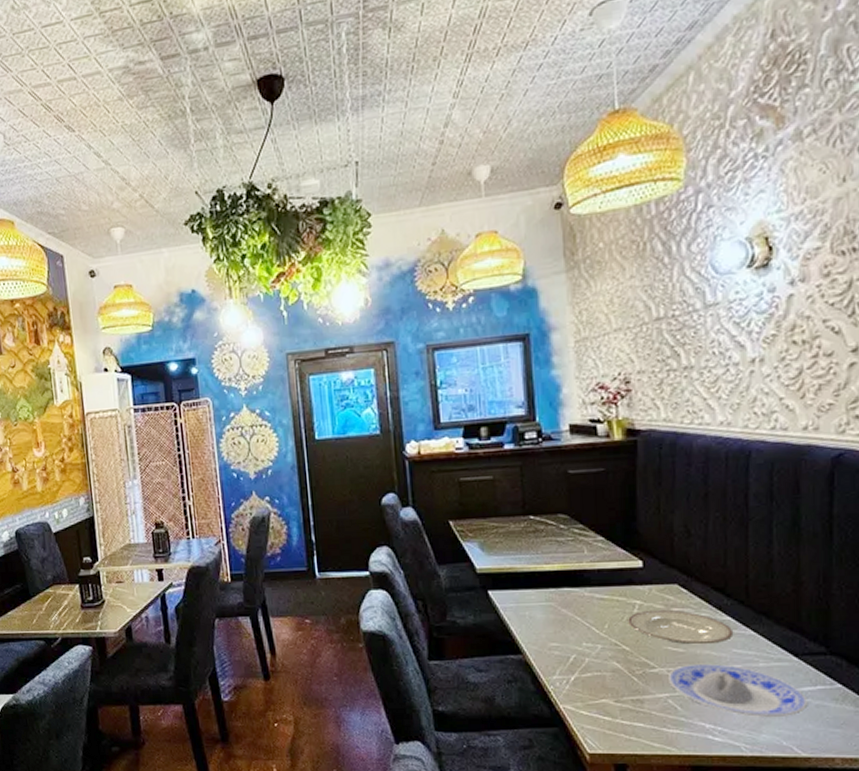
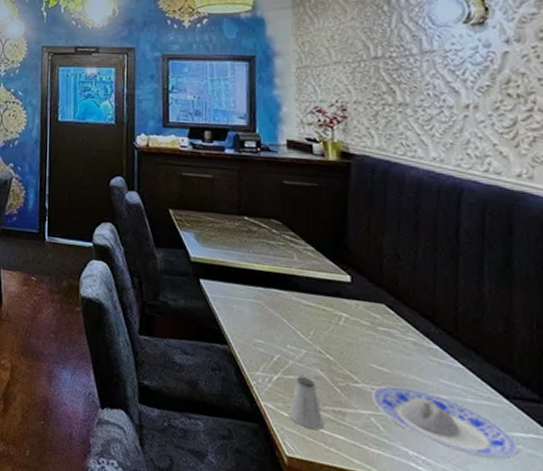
saltshaker: none [588,671,623,723] -> present [289,375,324,431]
plate: present [628,609,734,645] -> none [333,324,441,371]

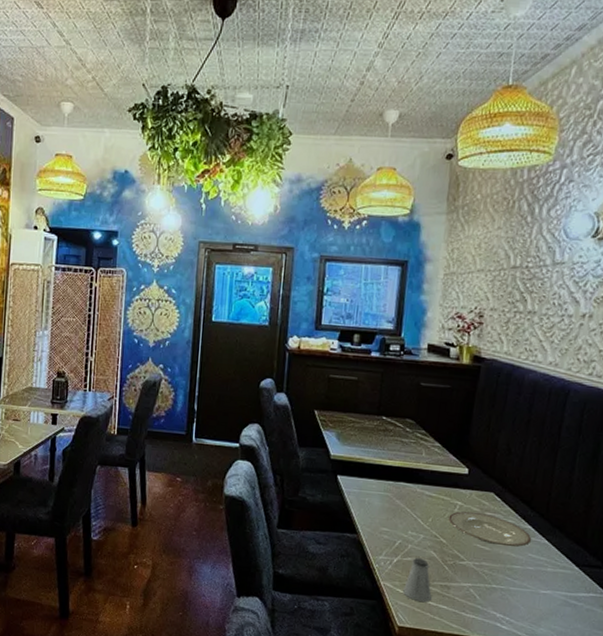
plate: none [333,324,441,371] -> present [448,511,532,548]
plate: present [372,385,520,460] -> none [473,561,581,616]

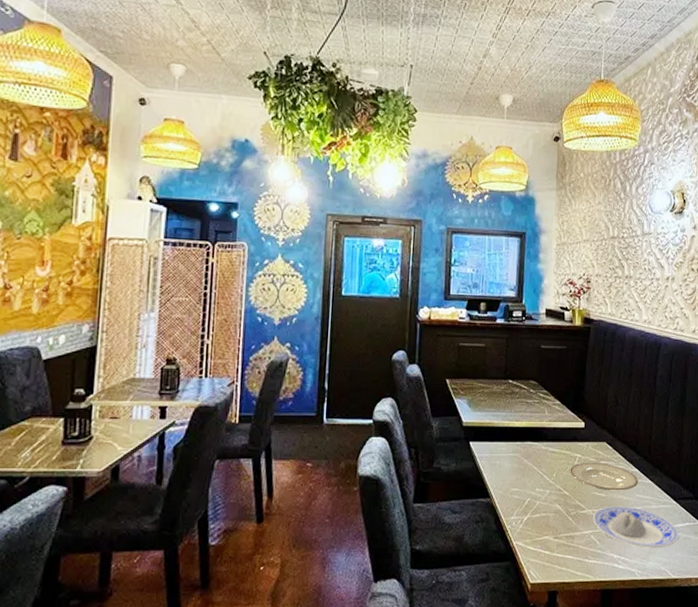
saltshaker: present [403,557,432,603] -> none [534,512,559,556]
plate: none [473,561,581,616] -> present [593,505,679,548]

